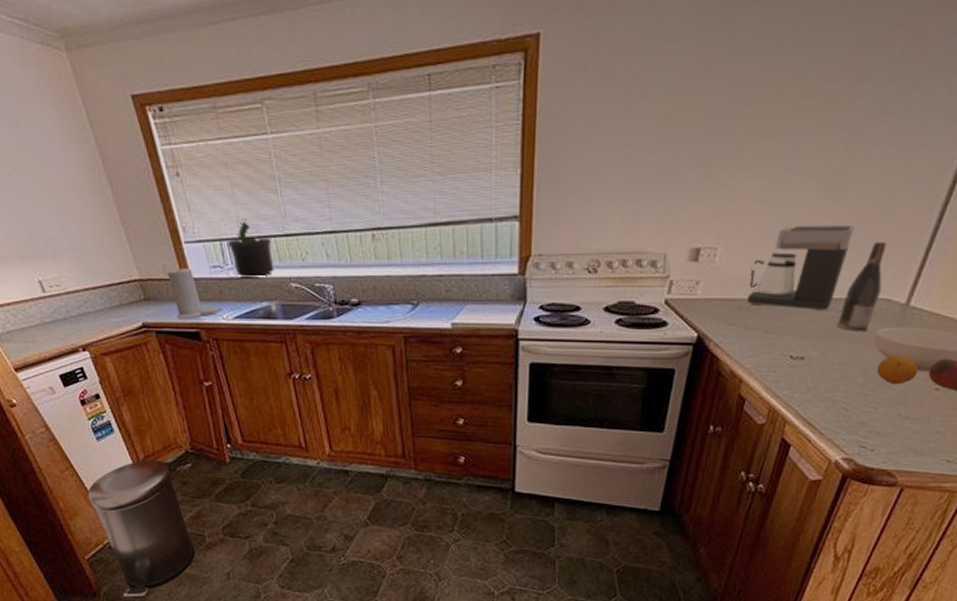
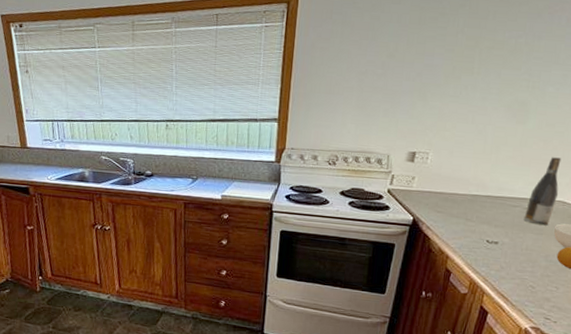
paper towel: present [167,268,222,320] -> none [10,139,48,178]
planter: present [228,219,274,277] -> none [58,106,91,150]
coffee maker: present [747,225,855,310] -> none [452,140,536,206]

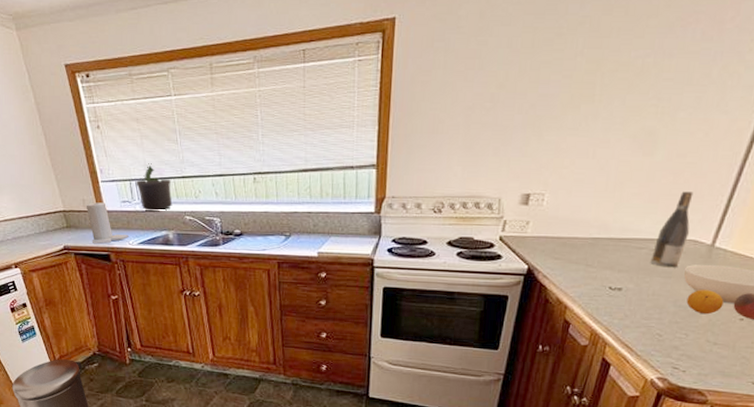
paper towel: none [10,139,48,178] -> present [86,202,129,244]
planter: none [58,106,91,150] -> present [136,163,173,211]

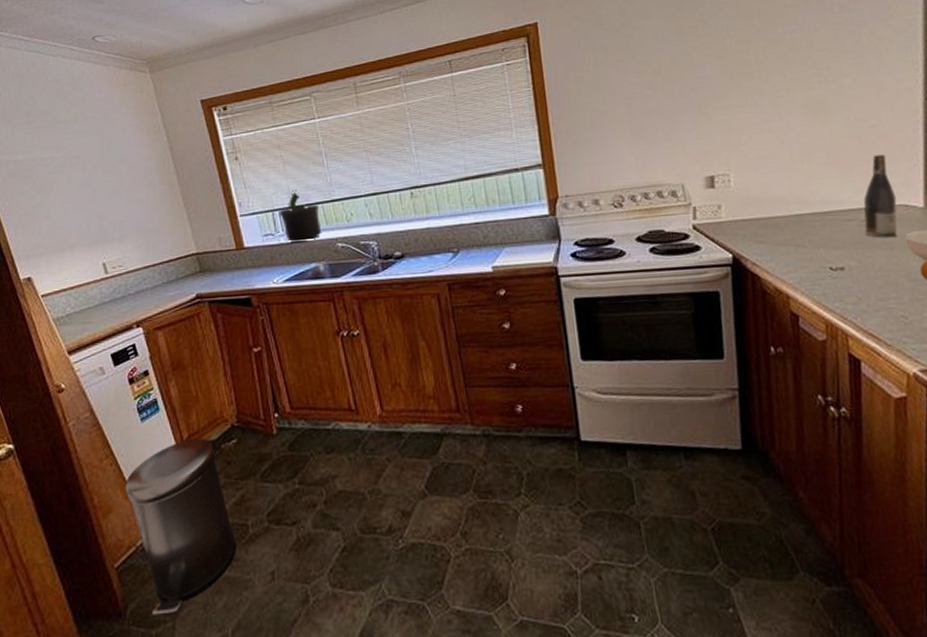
paper towel: present [86,202,129,244] -> none [222,239,272,288]

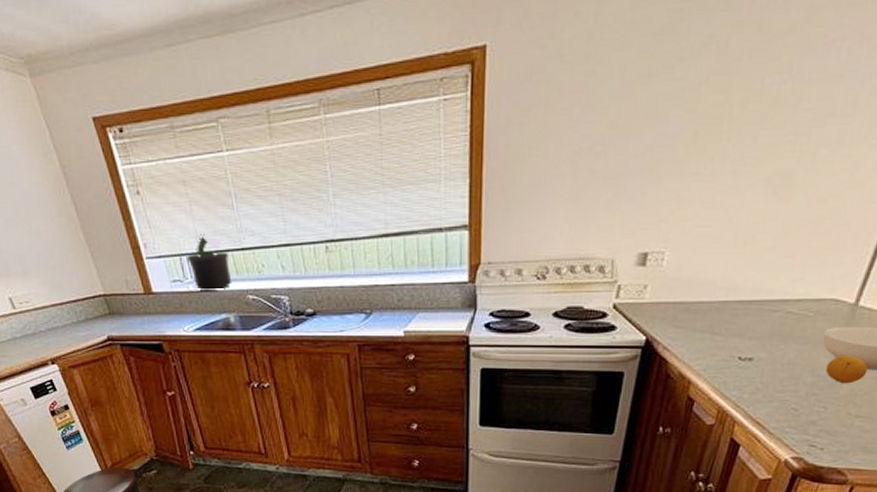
wine bottle: present [863,154,898,239] -> none [785,243,836,332]

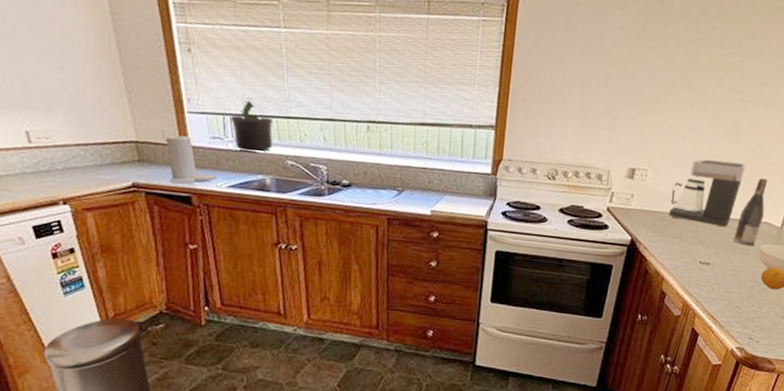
paper towel: none [129,283,183,333] -> present [165,135,217,185]
coffee maker: none [695,227,803,311] -> present [669,159,746,227]
wine bottle: none [785,243,836,332] -> present [733,178,768,247]

